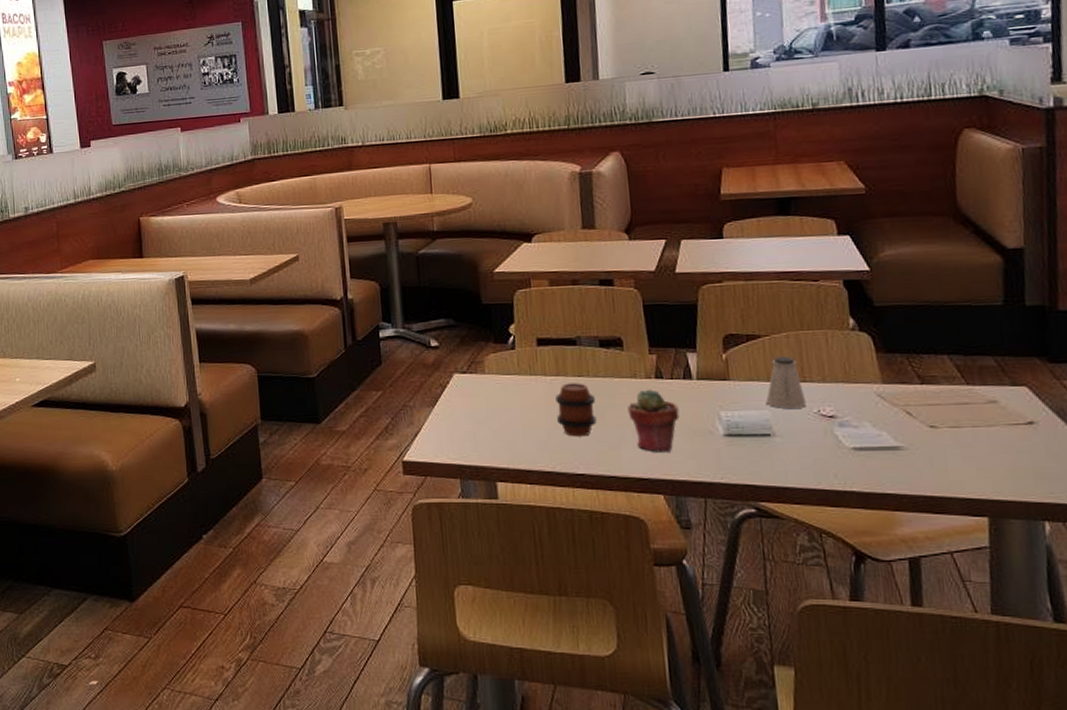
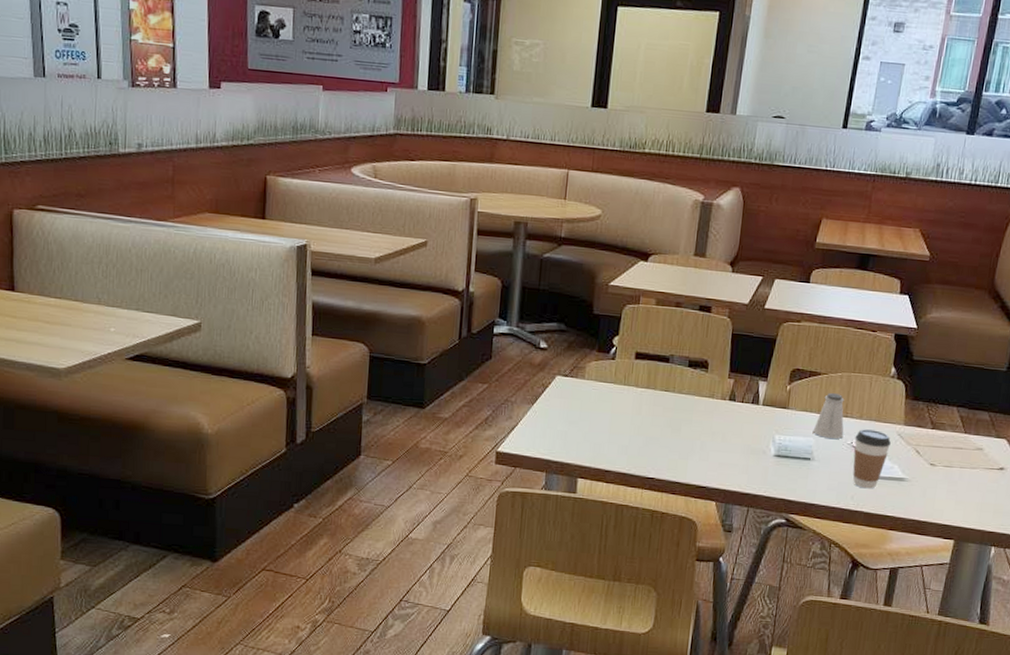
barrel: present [555,383,597,437] -> none [639,396,676,445]
potted succulent: present [627,389,680,452] -> none [700,409,743,466]
coffee cup: none [821,393,870,464] -> present [852,429,891,489]

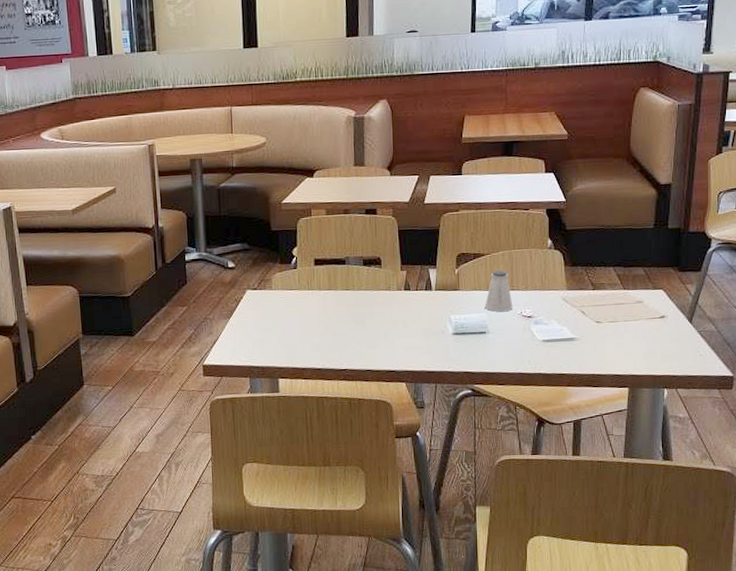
coffee cup: present [852,429,891,489] -> none [523,298,557,352]

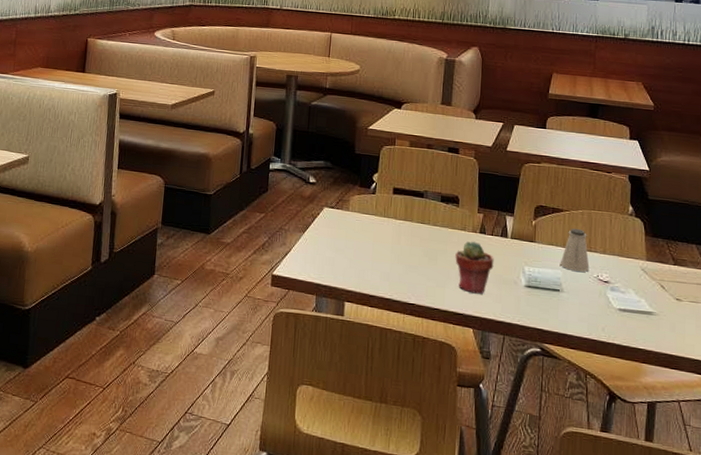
potted succulent: none [382,299,421,350] -> present [455,241,494,294]

